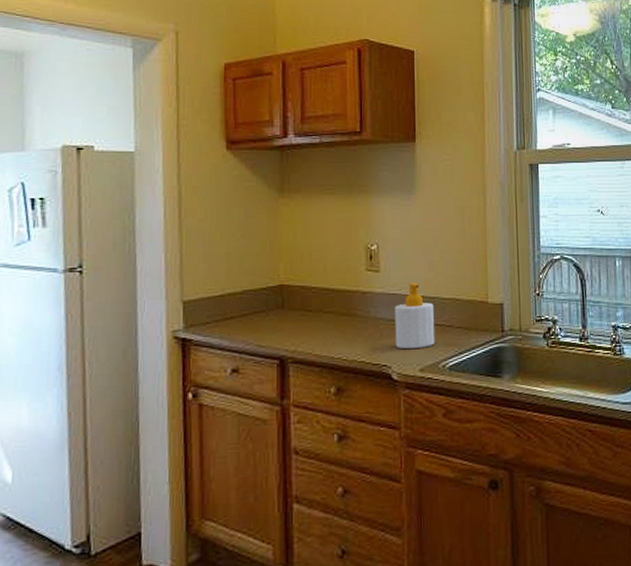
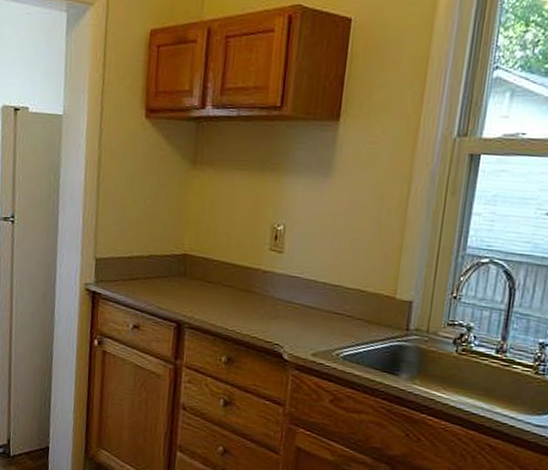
soap bottle: present [395,283,435,349] -> none [290,268,336,334]

